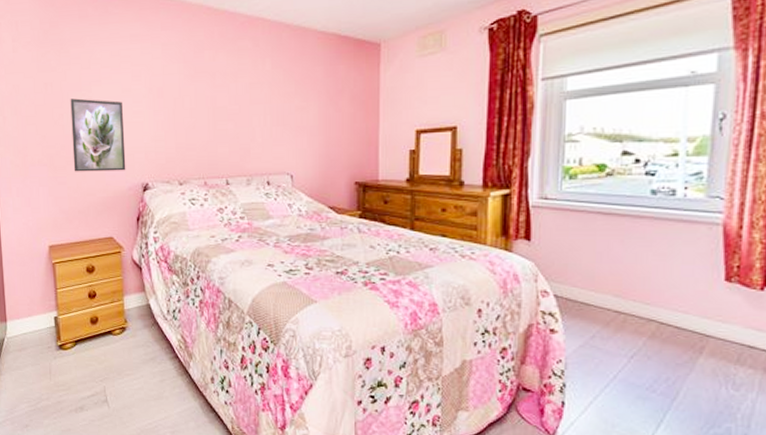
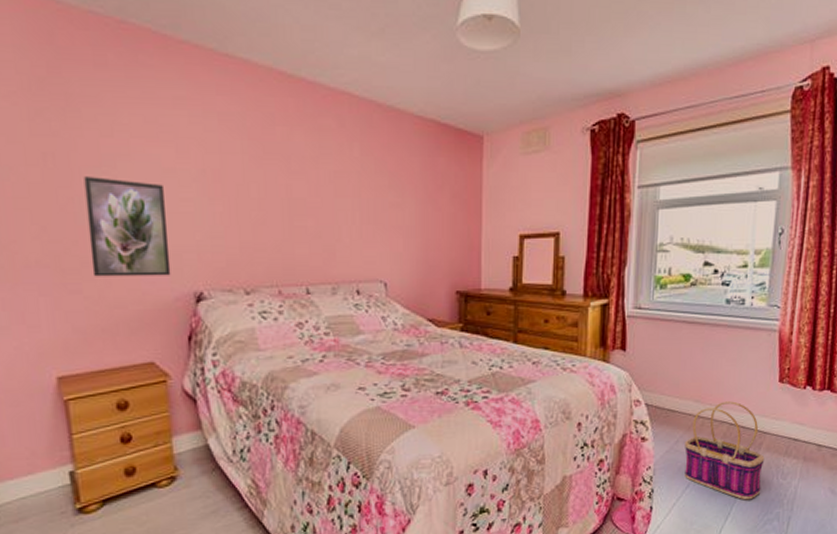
basket: none [603,298,708,409] -> present [685,401,765,500]

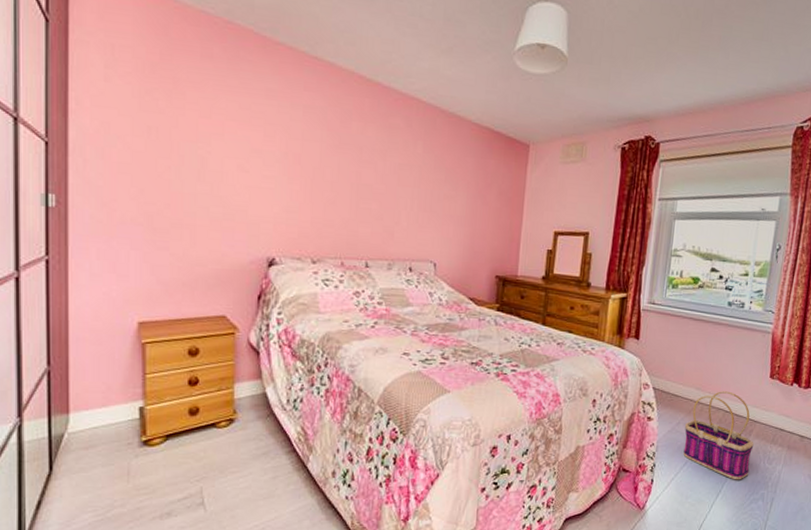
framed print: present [84,177,171,277] -> none [180,150,250,242]

